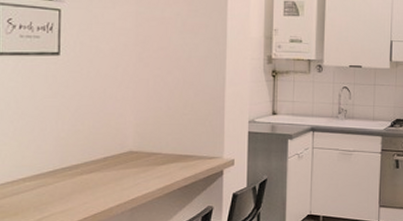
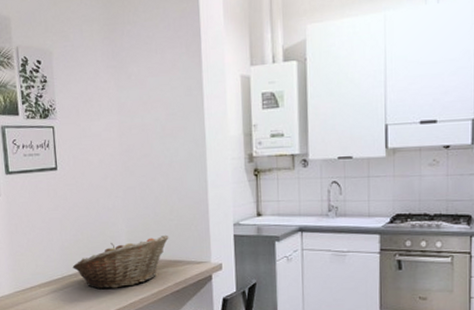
fruit basket: none [67,129,181,184] -> present [72,234,169,290]

